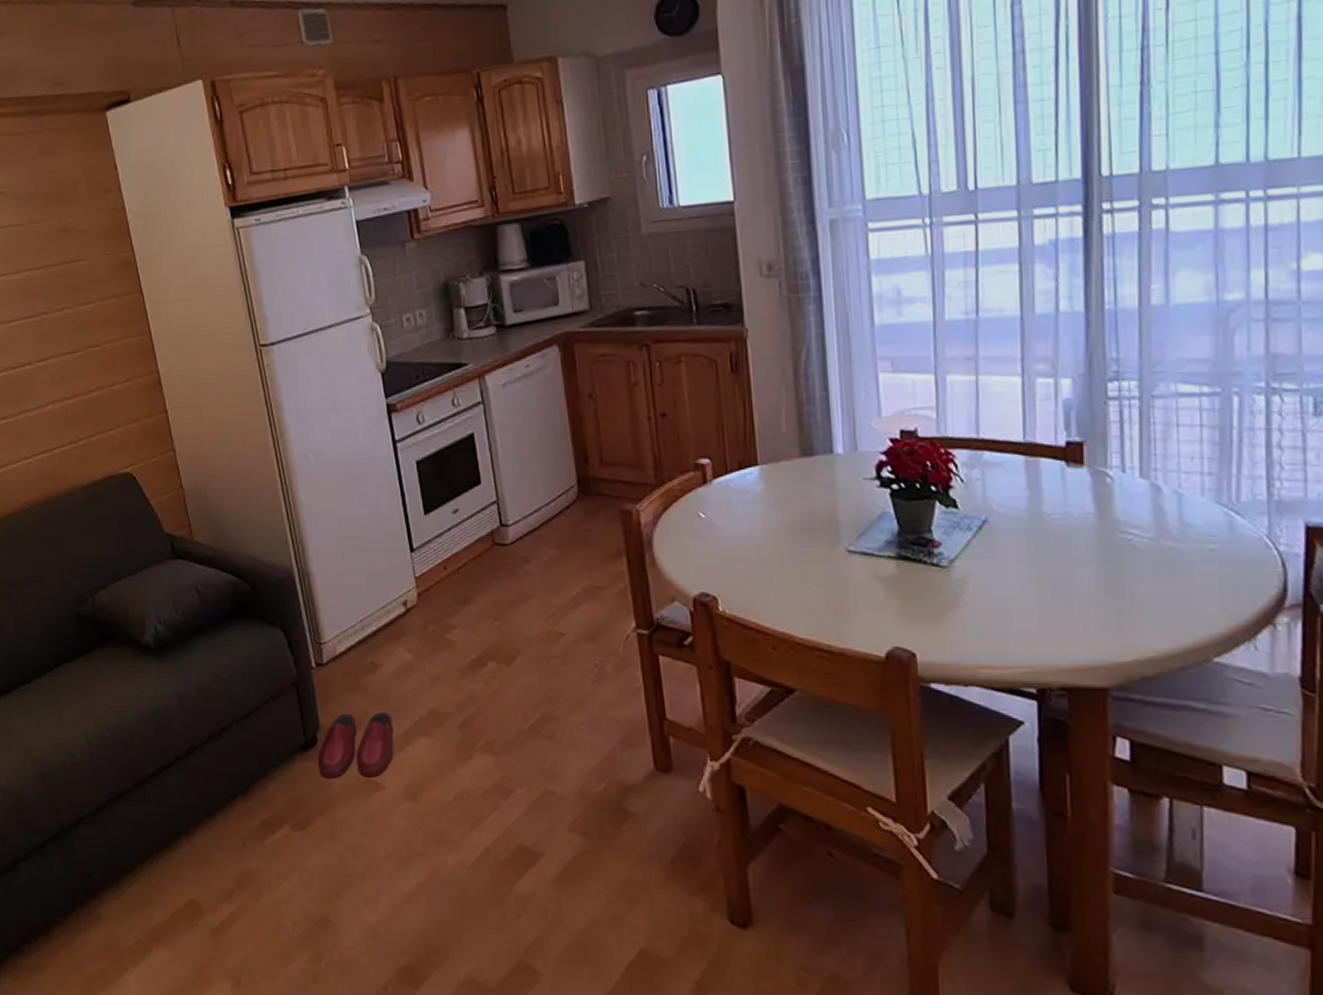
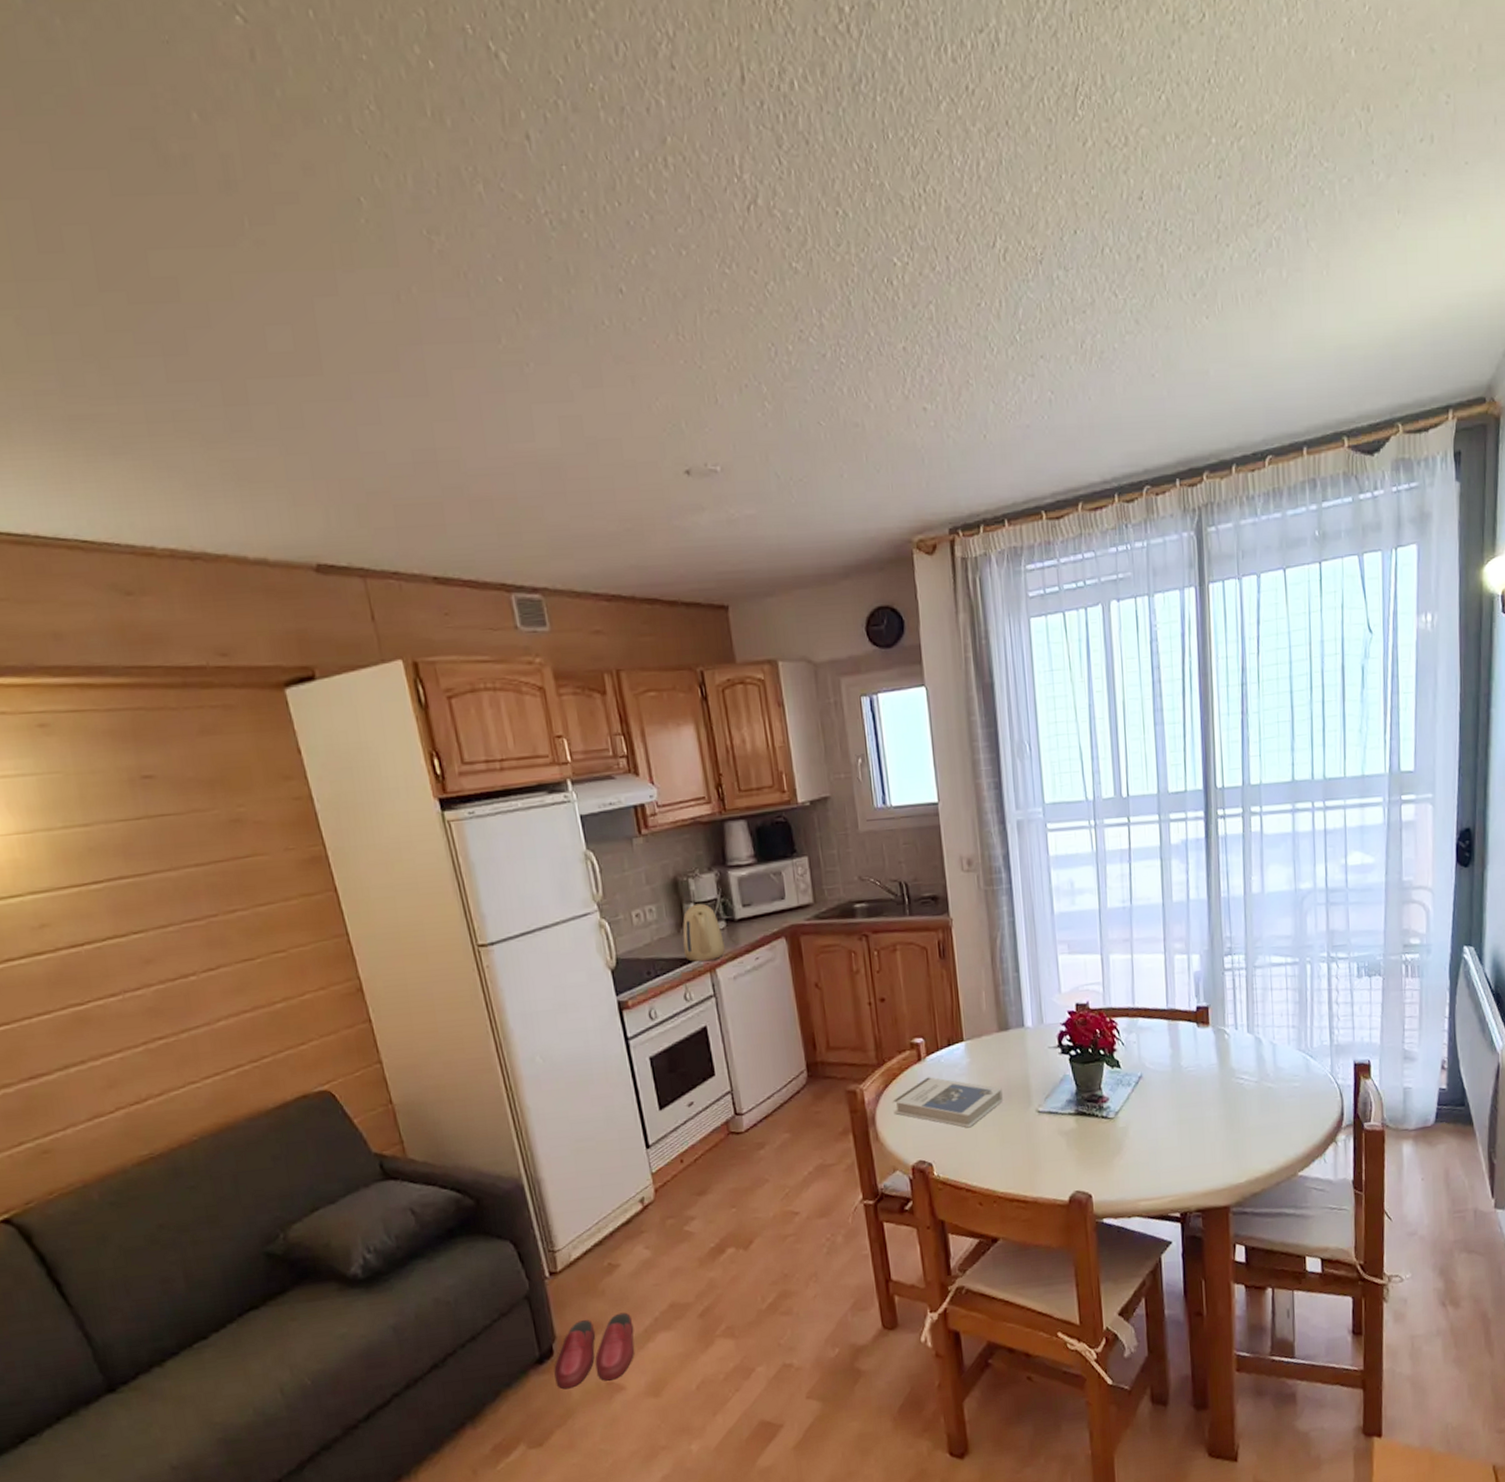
kettle: none [451,308,494,368] -> present [682,903,725,963]
hardback book: none [672,502,804,562] -> present [892,1077,1003,1128]

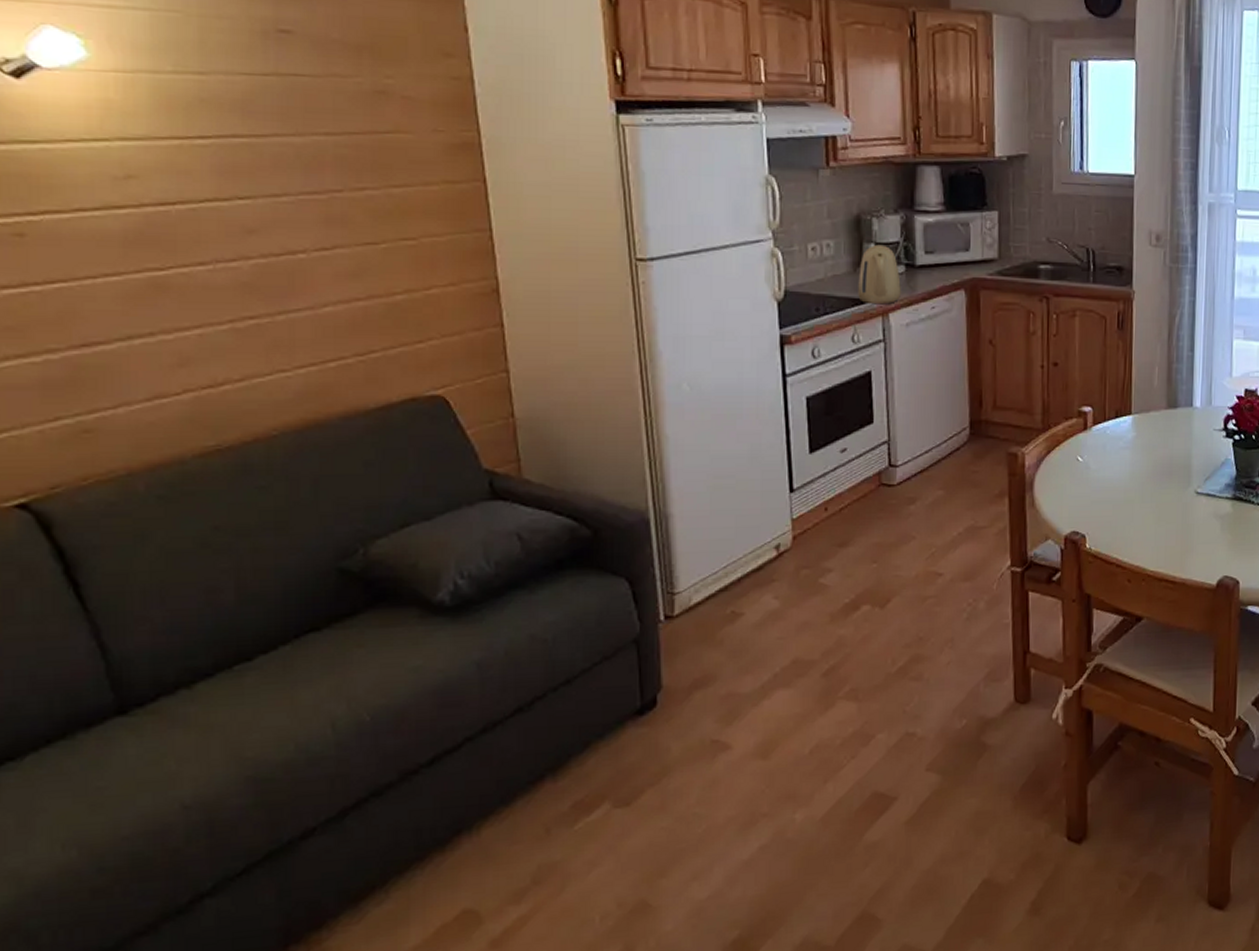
slippers: present [554,1312,635,1390] -> none [655,665,750,745]
hardback book: present [892,1077,1003,1128] -> none [1053,447,1164,503]

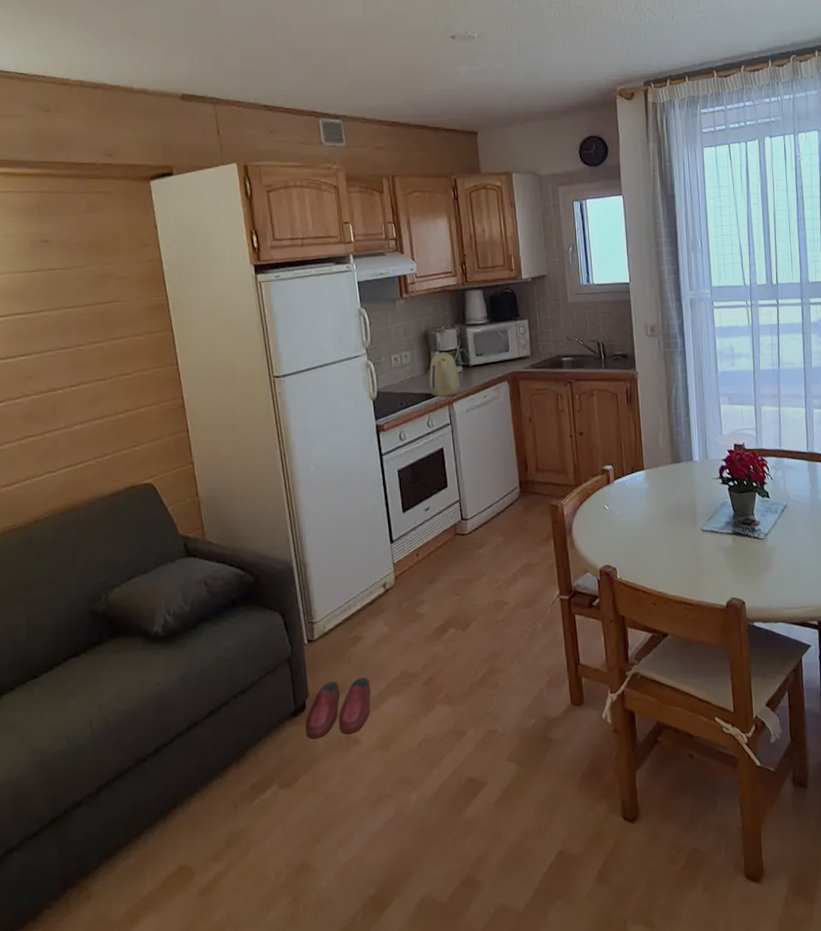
slippers: none [655,665,750,745] -> present [305,677,371,739]

